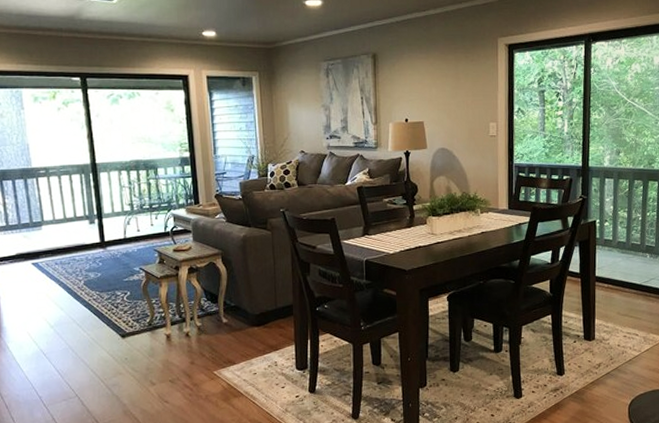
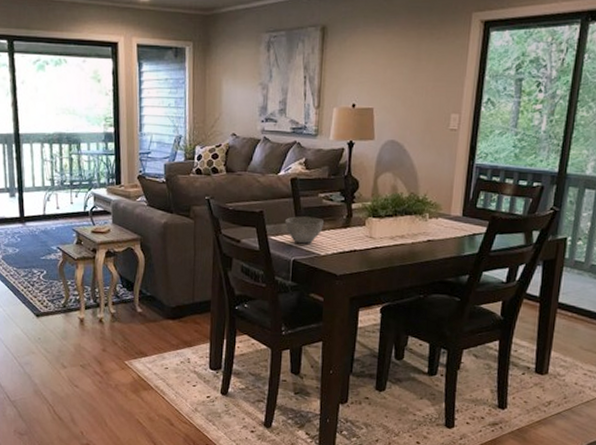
bowl: none [355,220,390,245] -> present [284,216,323,244]

